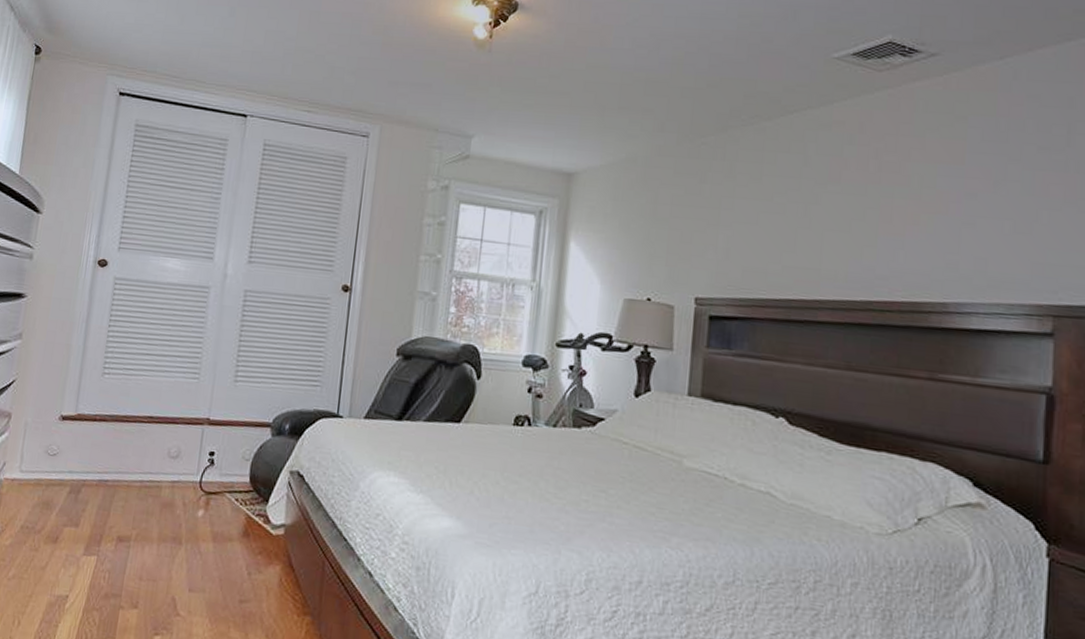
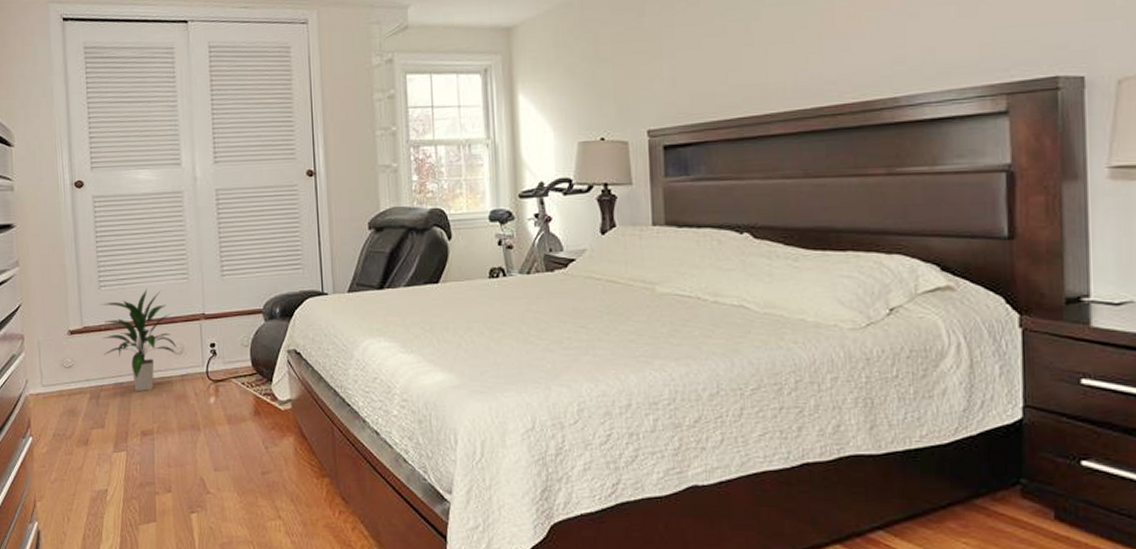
indoor plant: none [93,383,174,493] -> present [101,289,177,391]

